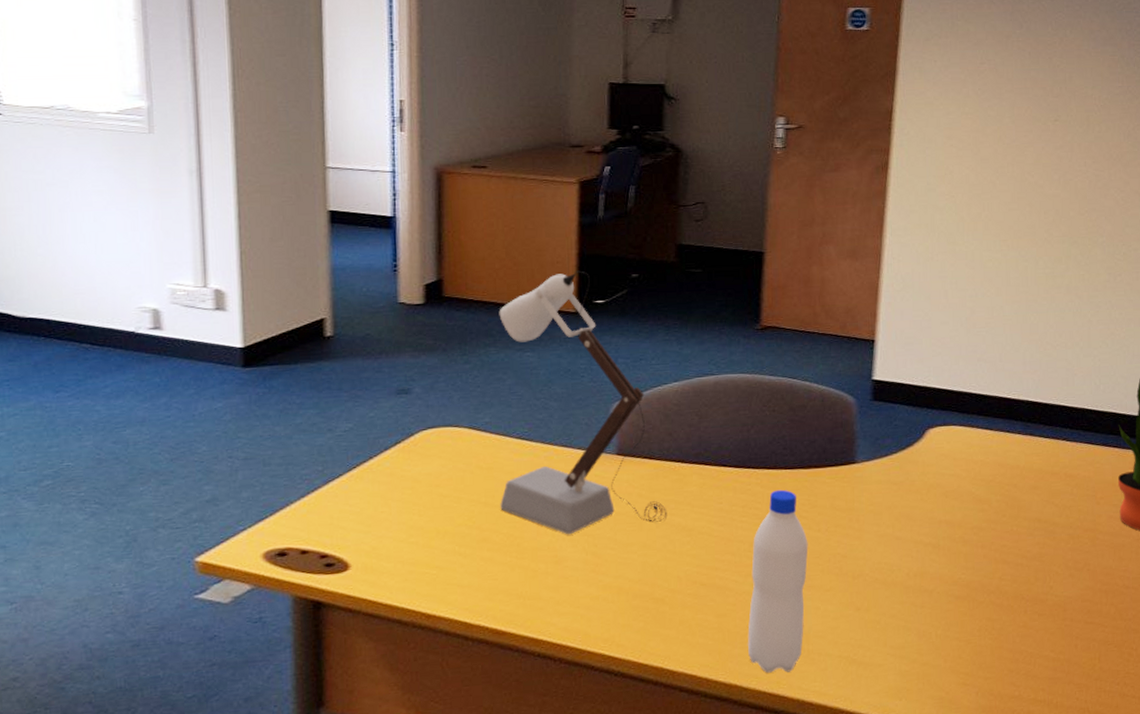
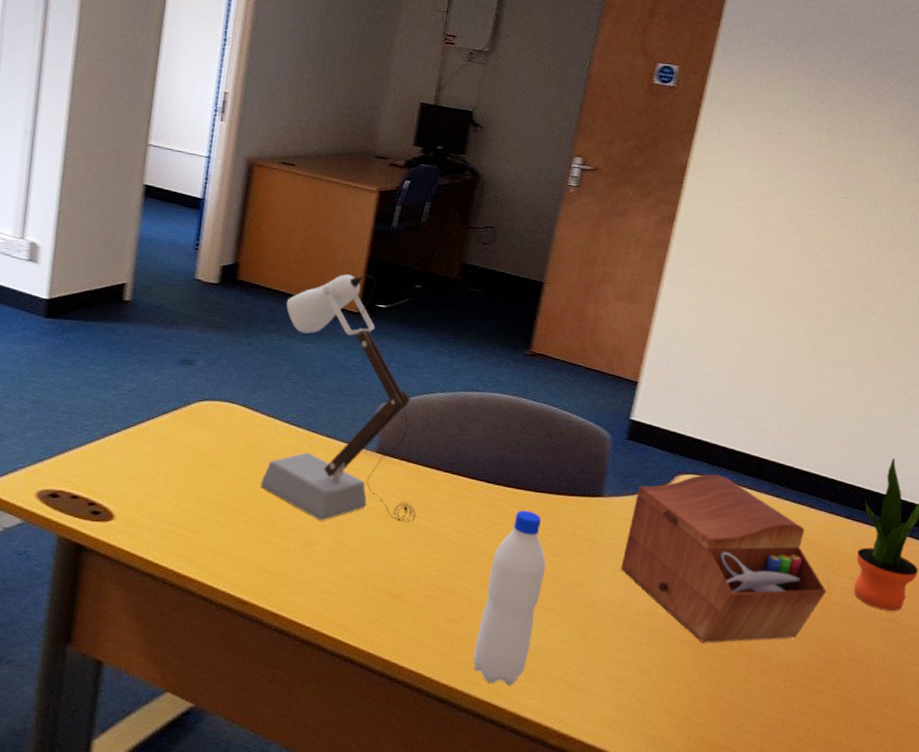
sewing box: none [884,421,1093,596] -> present [621,474,826,643]

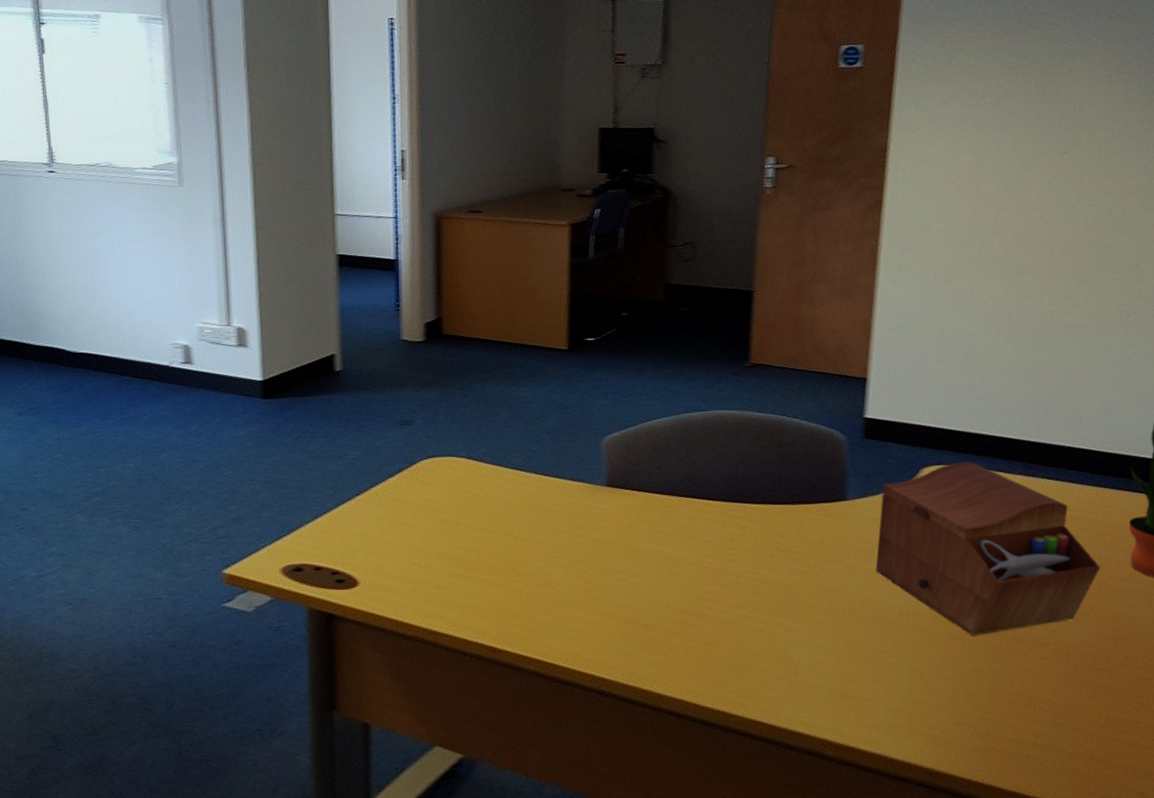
desk lamp: present [260,274,416,522] -> none [494,309,656,561]
water bottle: present [473,510,546,686] -> none [735,524,797,702]

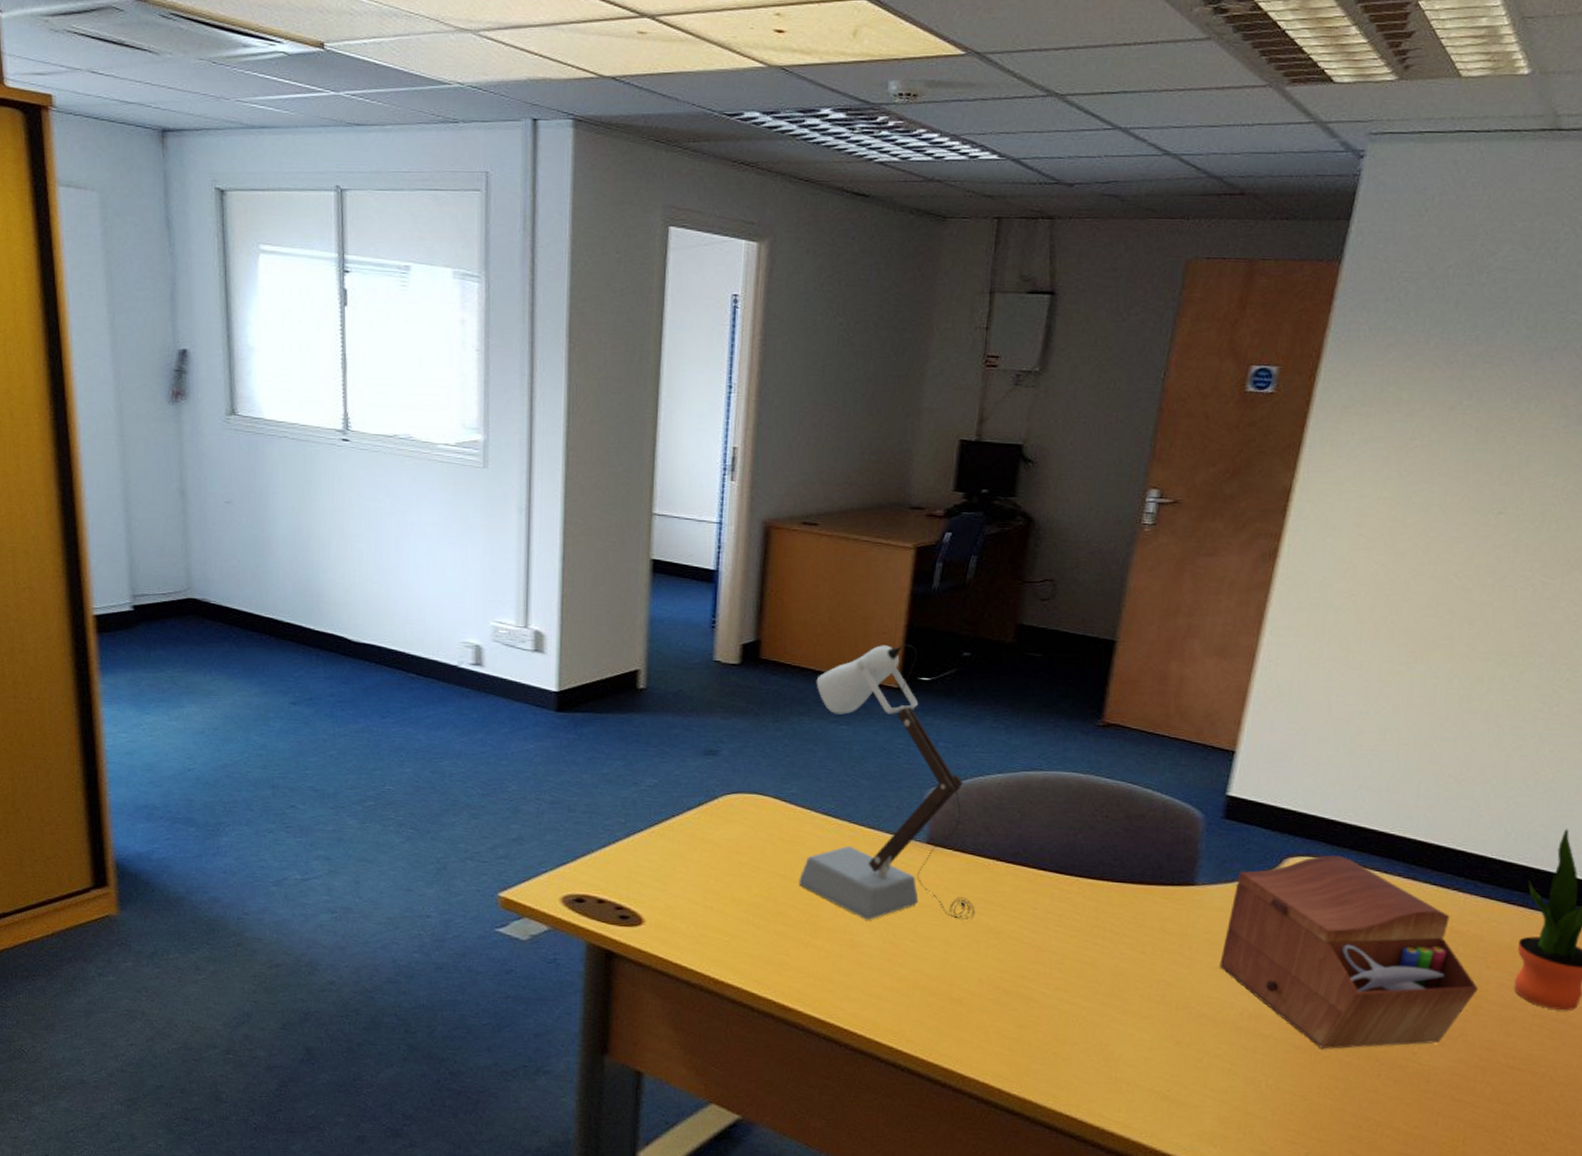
desk lamp: none [494,309,656,561] -> present [799,643,975,920]

